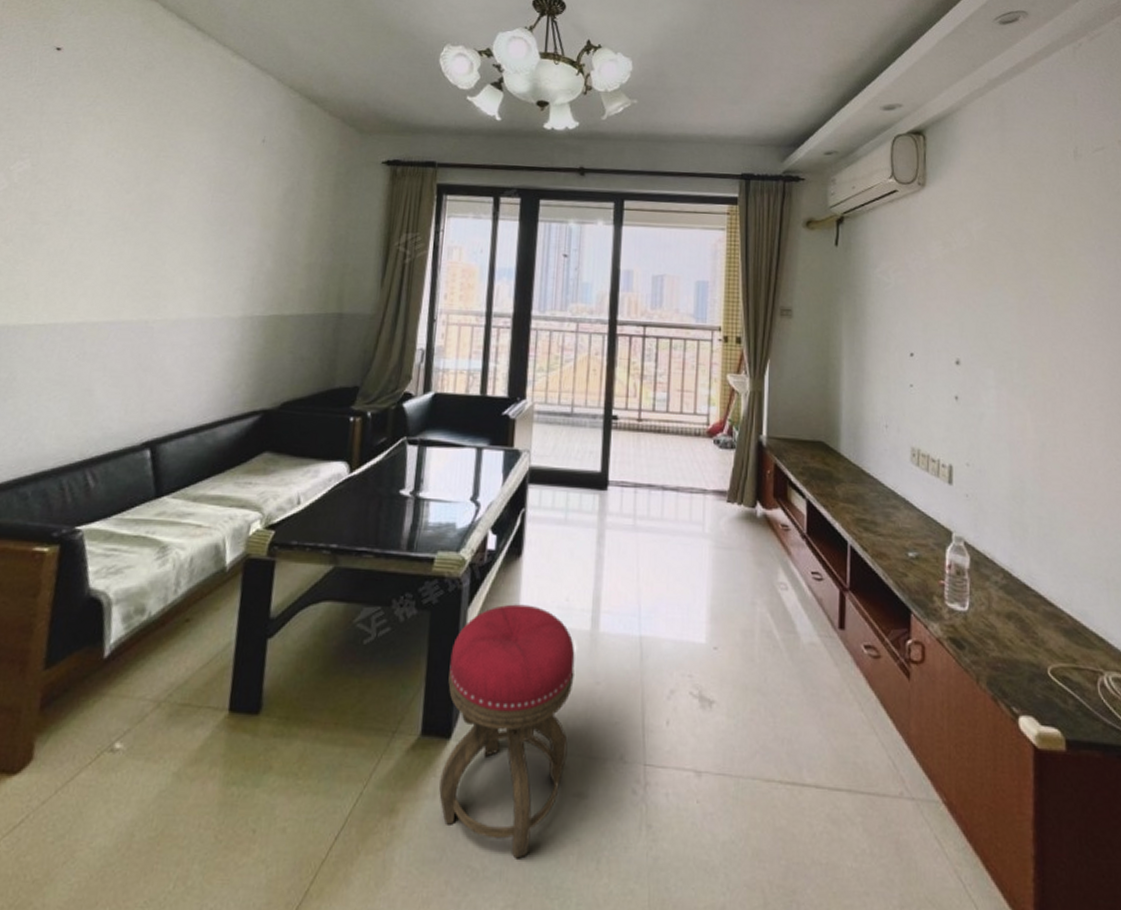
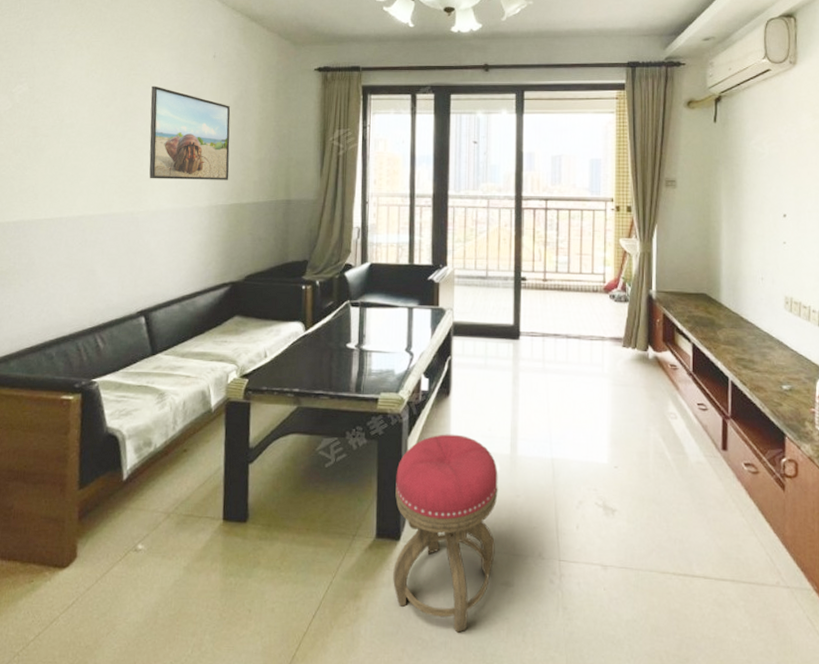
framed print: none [171,171,278,287] -> present [149,85,231,180]

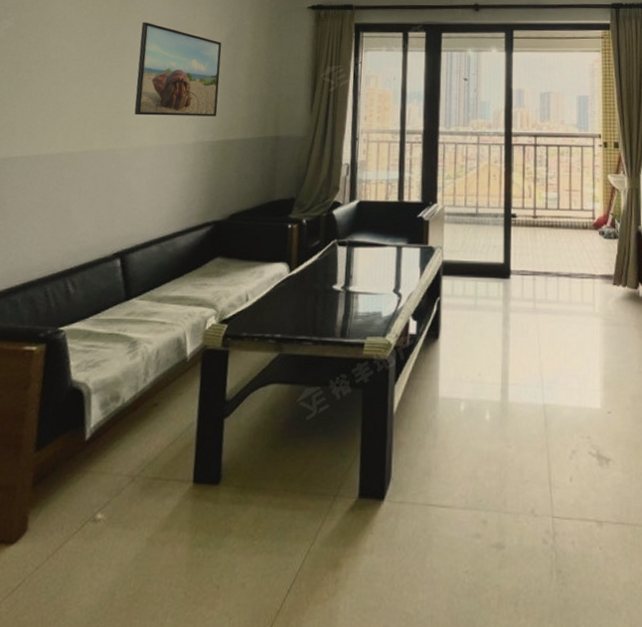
stool: present [393,434,498,633] -> none [376,380,488,604]

